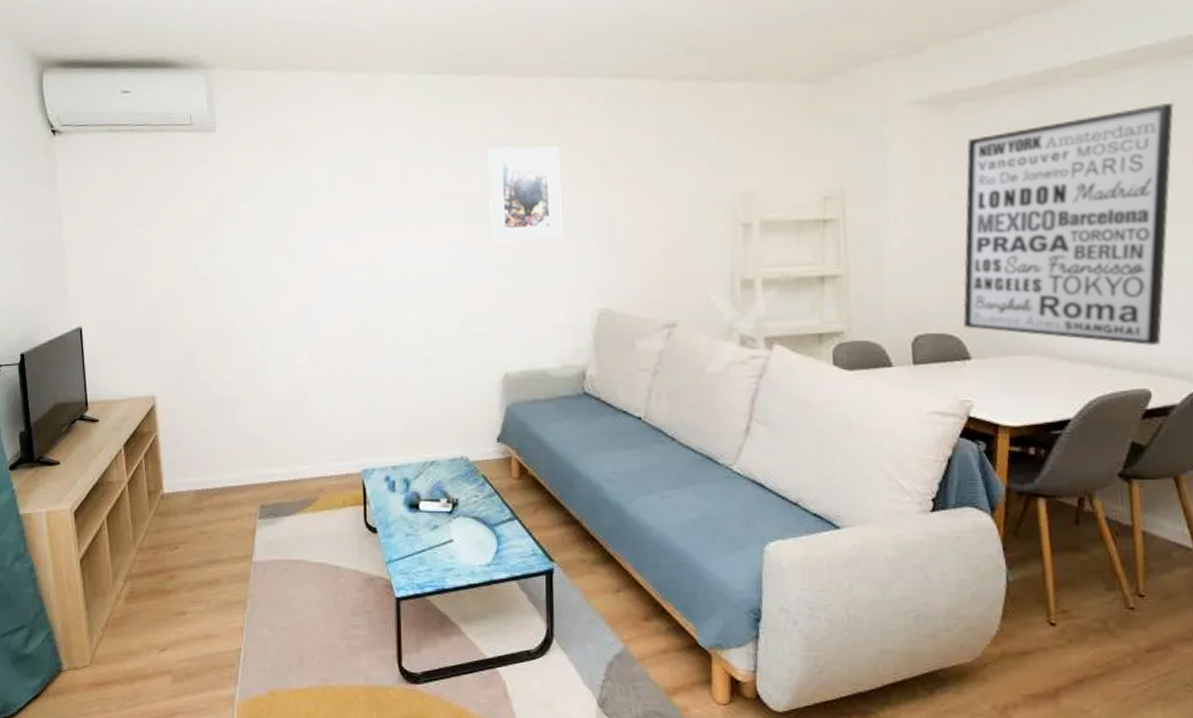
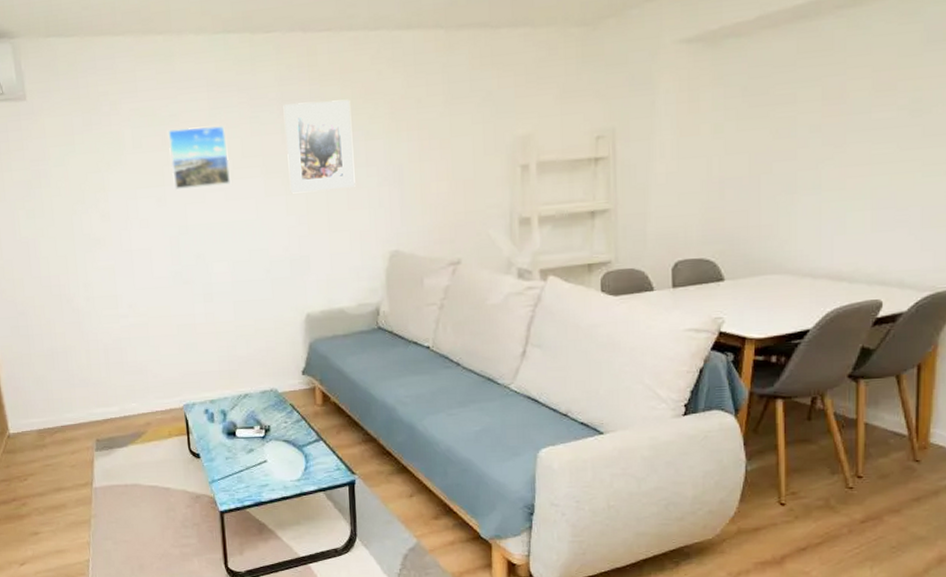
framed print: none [362,167,428,232] -> present [167,126,231,189]
wall art: present [963,102,1174,345] -> none [719,30,925,260]

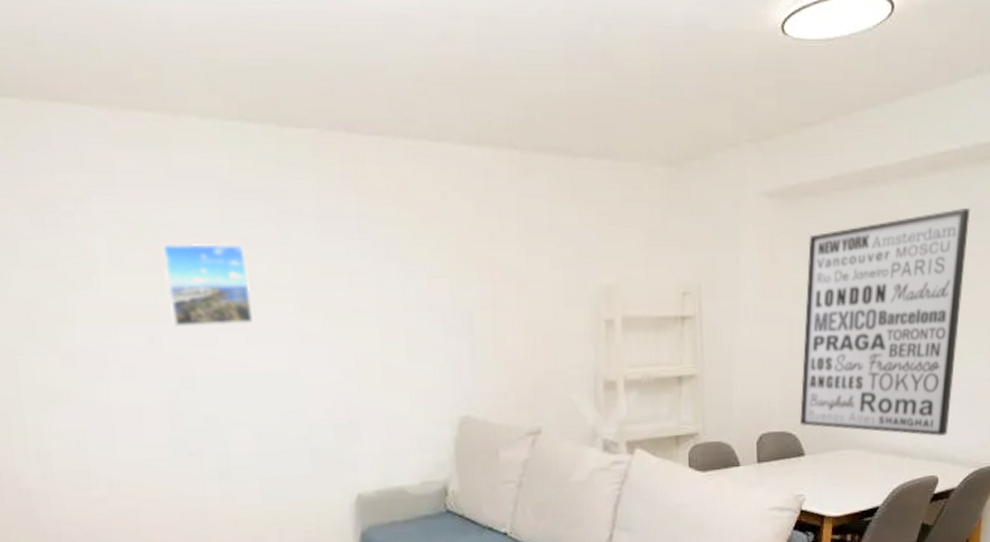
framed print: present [283,99,355,194] -> none [323,223,416,340]
wall art: none [719,30,925,260] -> present [800,207,970,436]

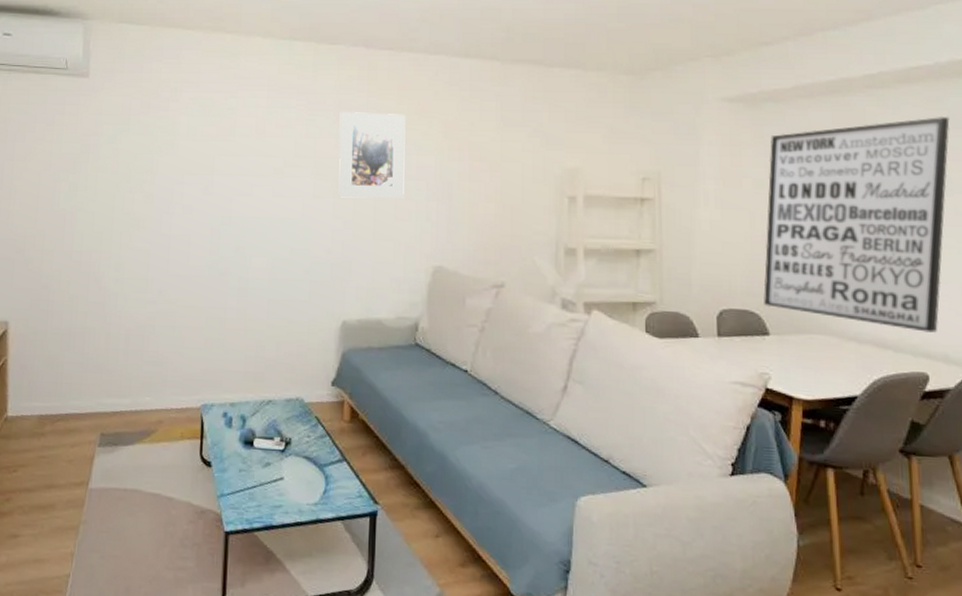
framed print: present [160,242,254,327] -> none [222,121,281,181]
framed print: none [323,223,416,340] -> present [338,112,406,199]

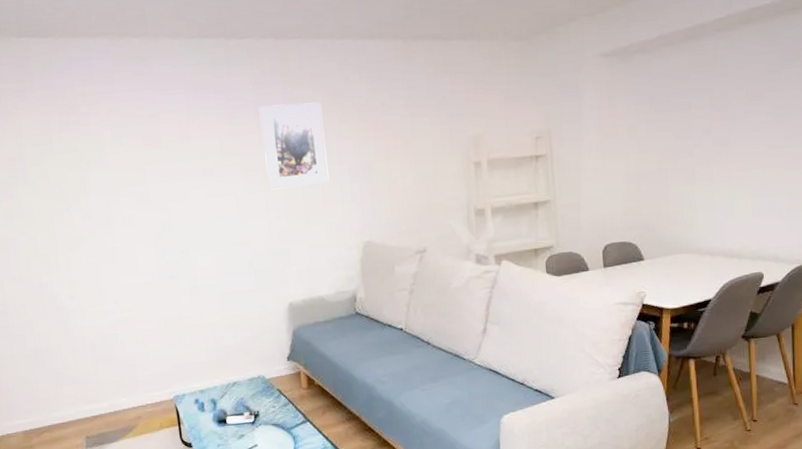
wall art: present [763,116,950,333] -> none [638,50,782,240]

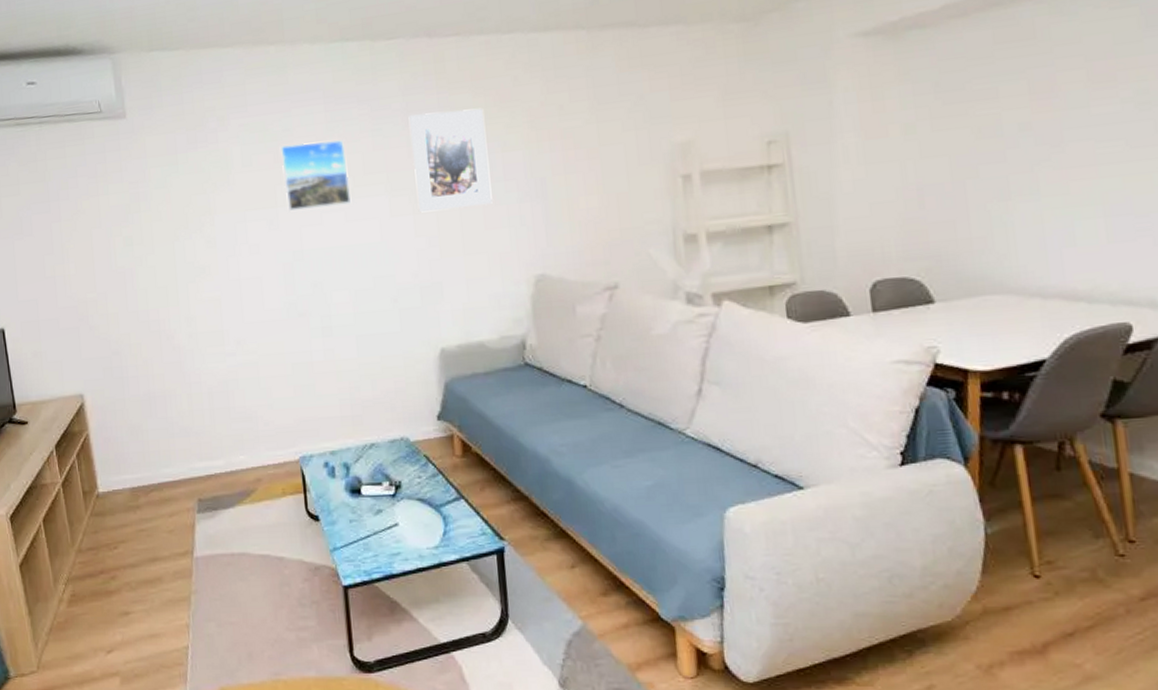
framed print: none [146,126,212,187] -> present [279,140,352,211]

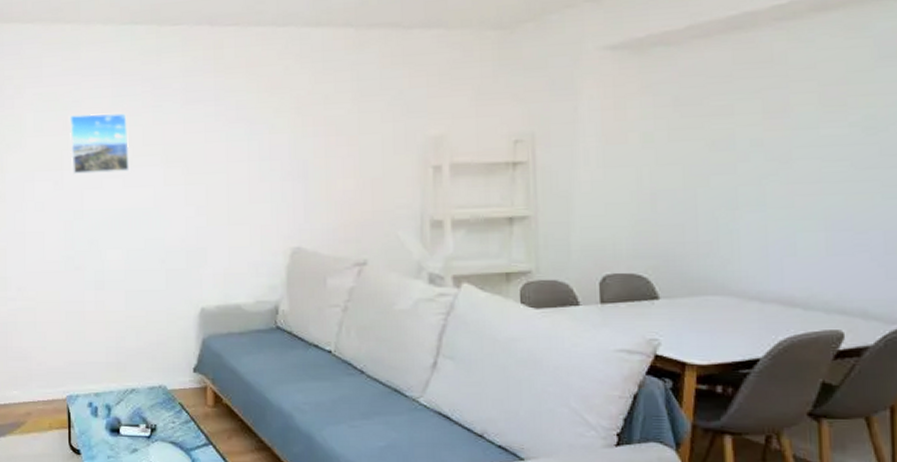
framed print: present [408,107,493,213] -> none [187,92,258,184]

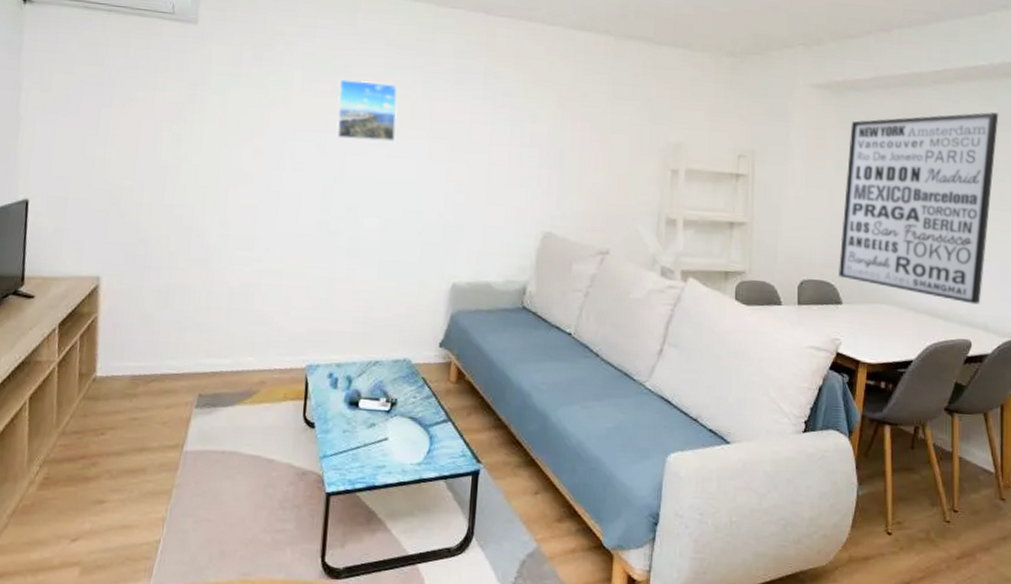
wall art: none [652,45,876,287] -> present [839,111,999,304]

